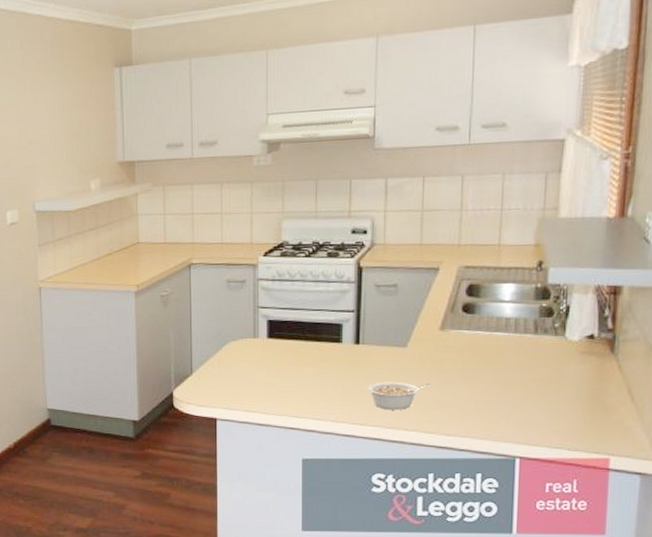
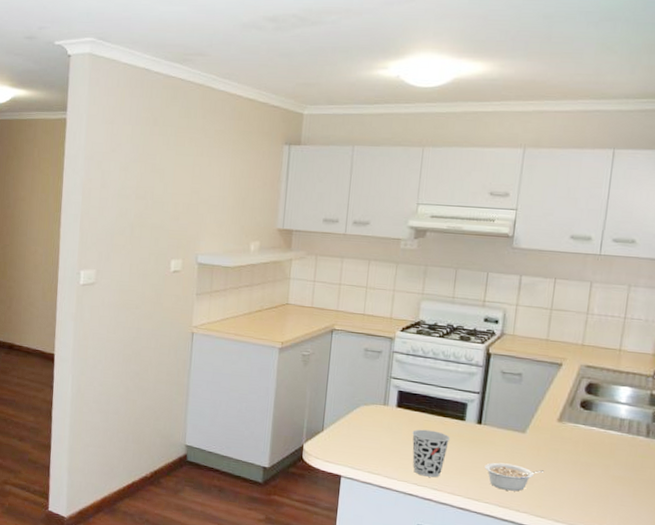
cup: none [287,357,328,407] -> present [412,429,451,478]

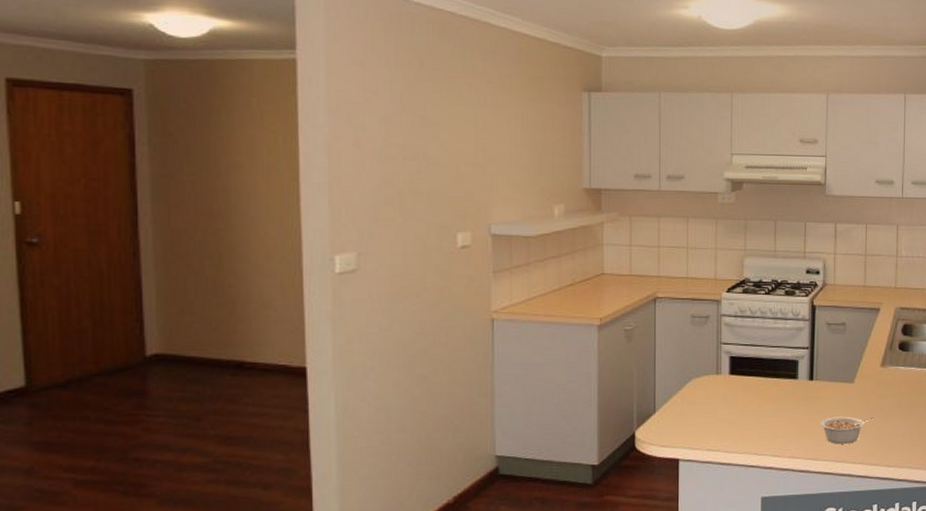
cup: present [412,429,451,478] -> none [748,394,786,444]

